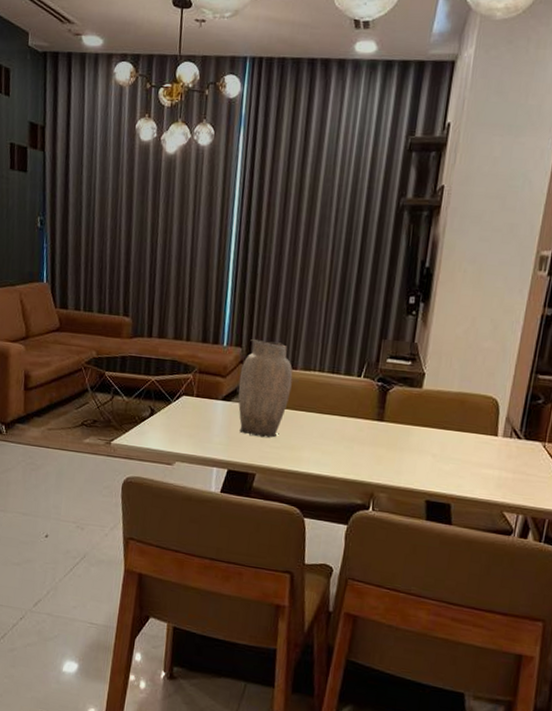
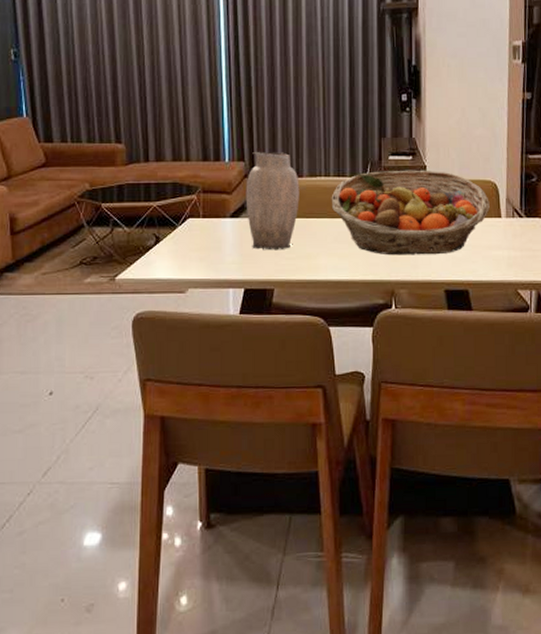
fruit basket: none [322,372,488,465] -> present [331,170,490,256]

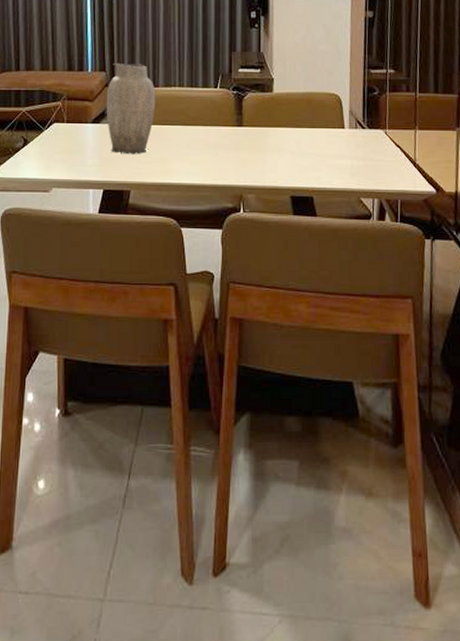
fruit basket: present [331,170,490,256] -> none [184,82,334,162]

